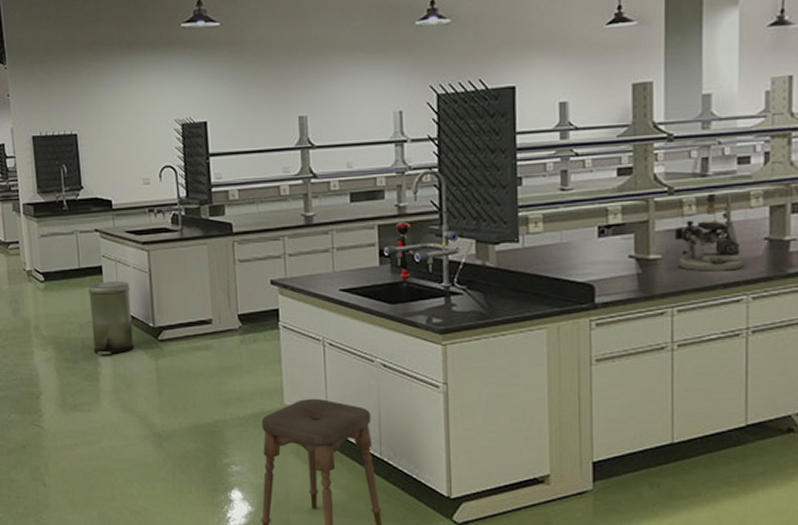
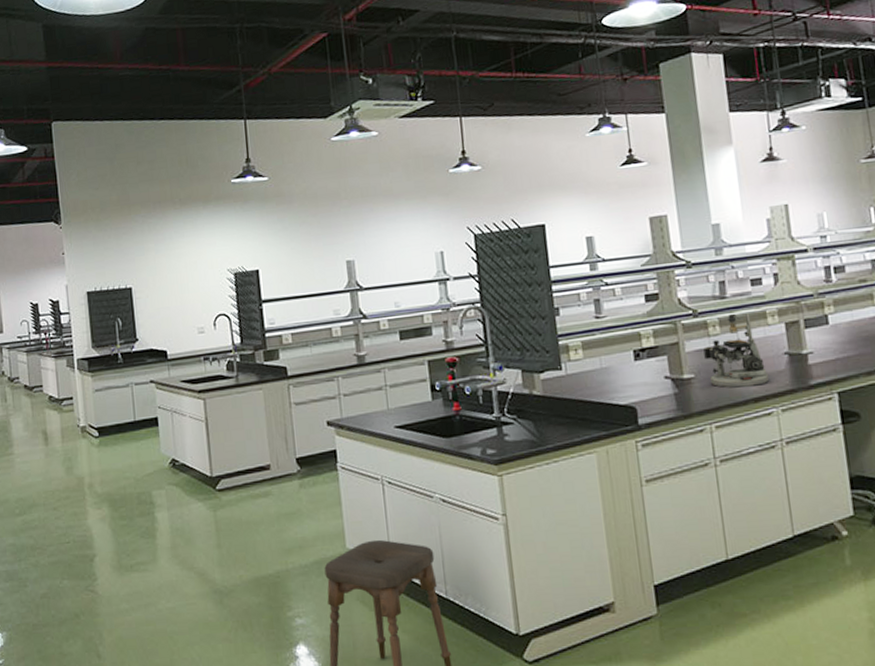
pedal bin: present [88,281,134,355] -> none [144,431,191,510]

